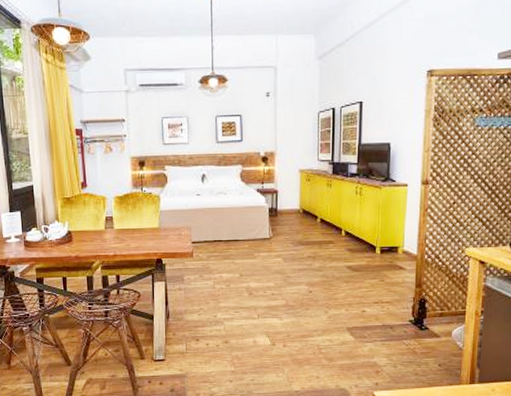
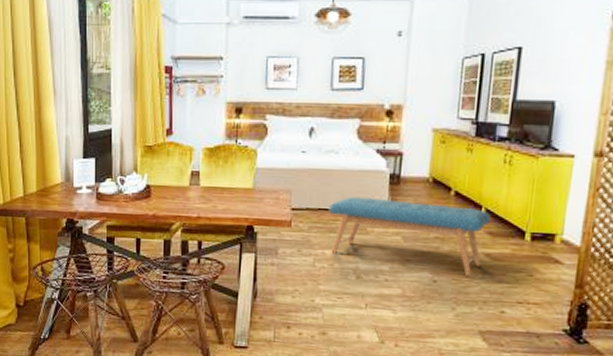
bench: none [223,228,350,286] -> present [329,196,491,277]

